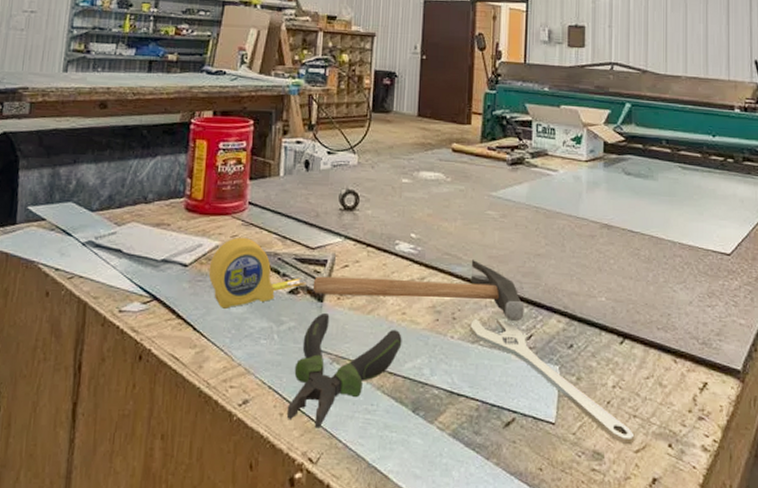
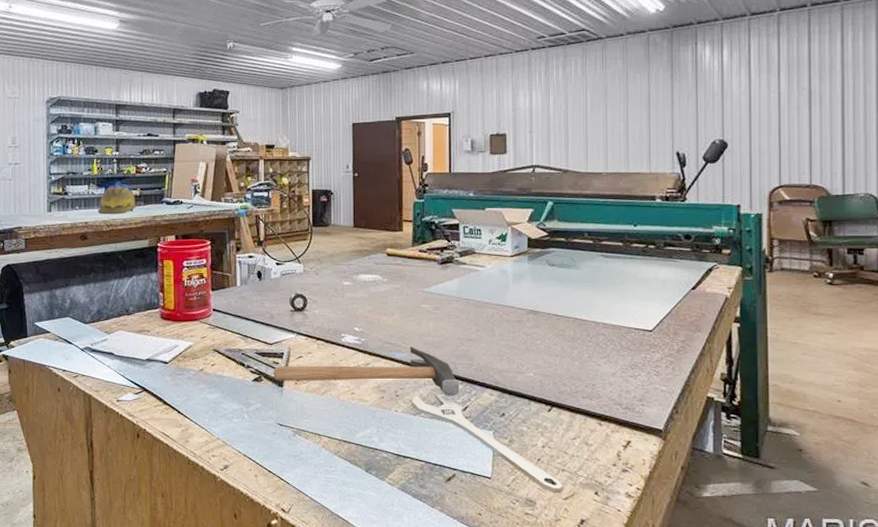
hard hat: none [123,47,171,81] -> present [97,185,137,215]
tape measure: present [208,237,307,309] -> none [185,338,269,395]
pliers: present [287,313,402,429] -> none [261,396,353,486]

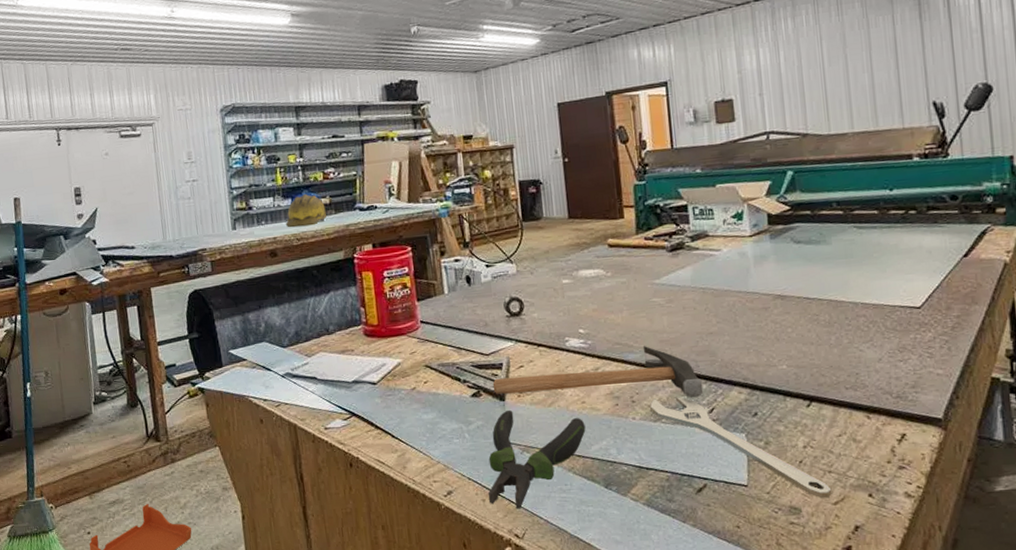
pliers: none [261,396,353,486] -> present [488,410,586,509]

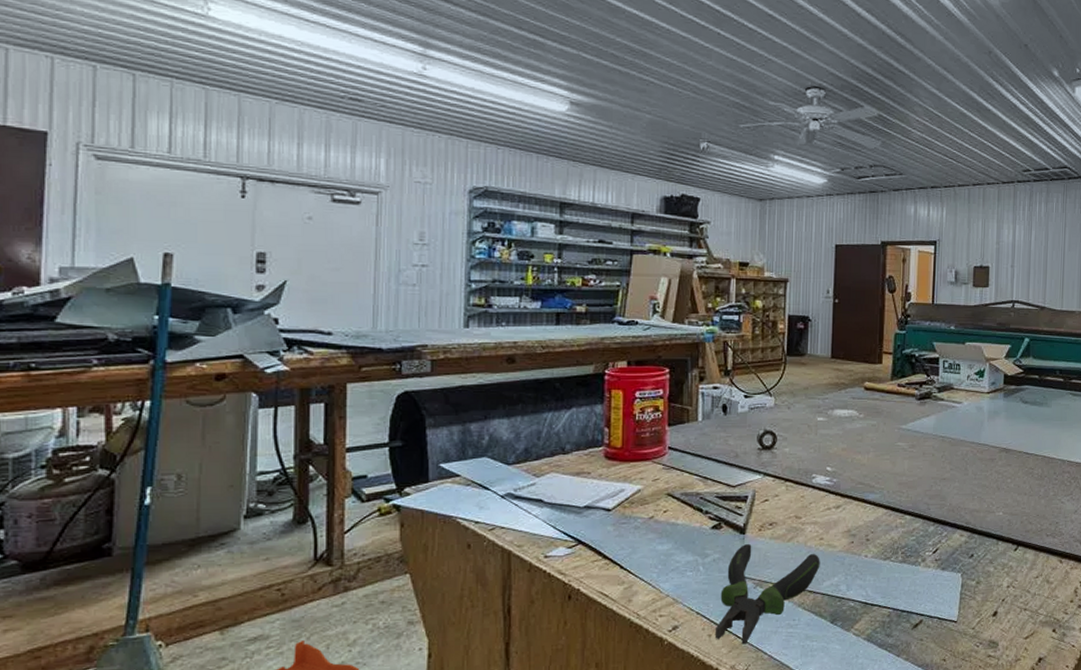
hard hat: present [285,194,328,228] -> none [530,299,581,334]
claw hammer: present [492,345,704,397] -> none [735,486,931,538]
wrench: present [650,397,832,499] -> none [882,537,1025,634]

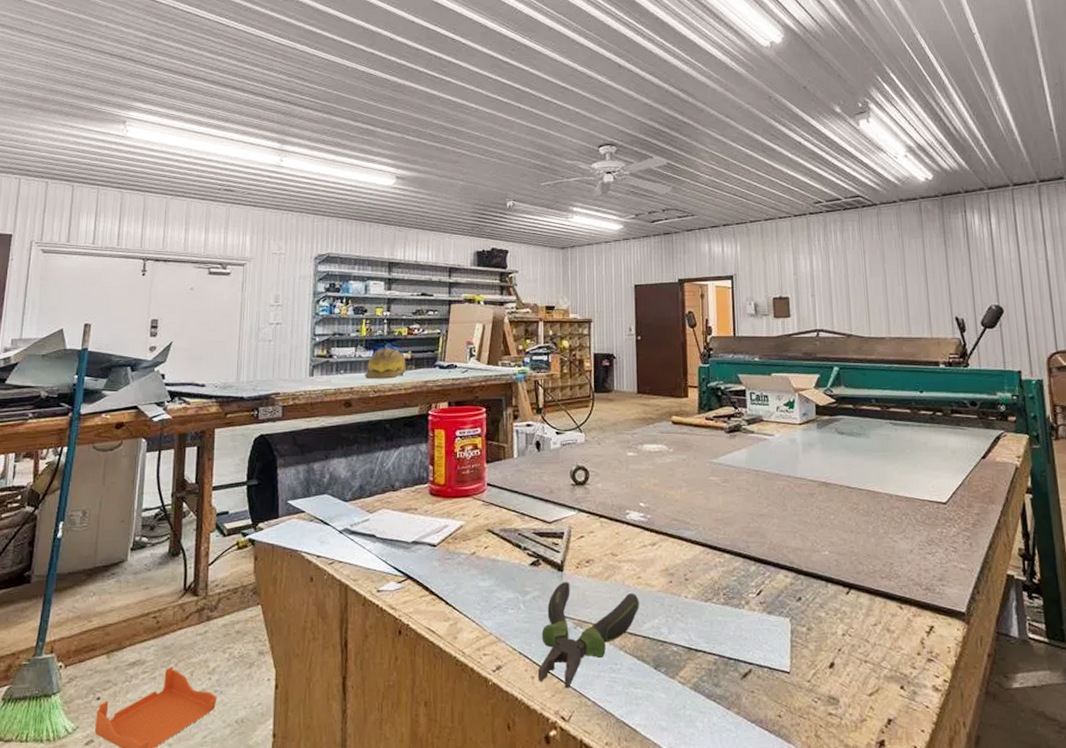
hard hat: none [530,299,581,334] -> present [364,347,407,379]

